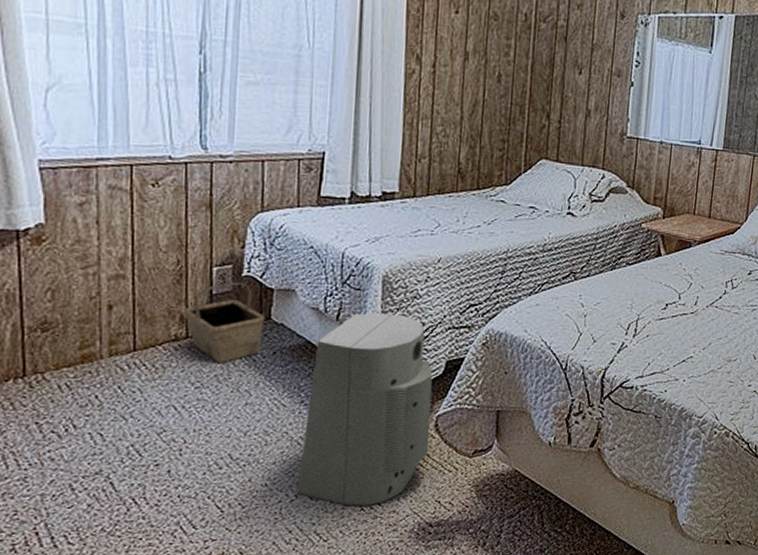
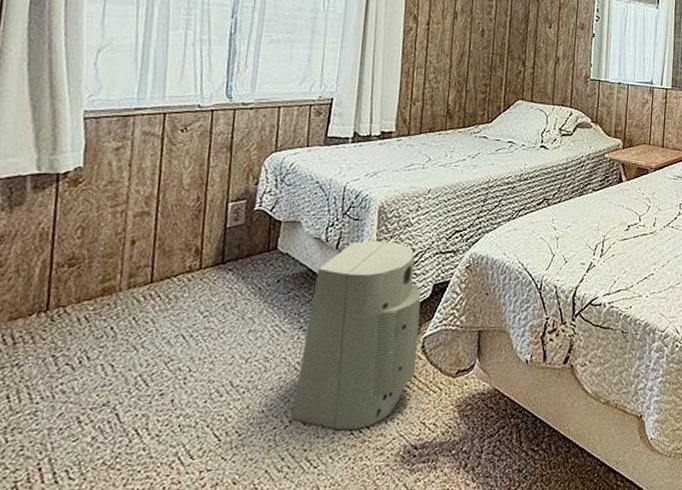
basket: present [184,281,266,362] -> none [199,215,273,292]

